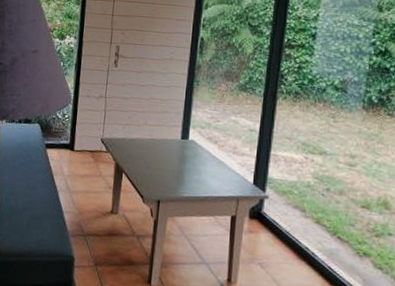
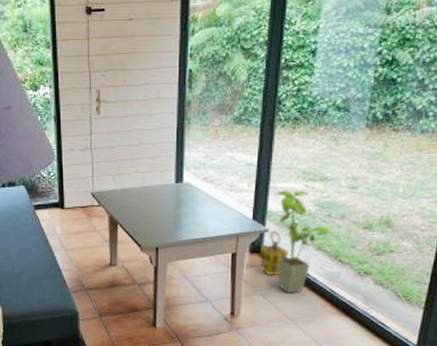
lantern: none [258,197,287,246] -> present [259,230,288,276]
house plant: none [276,159,334,267] -> present [276,190,335,294]

